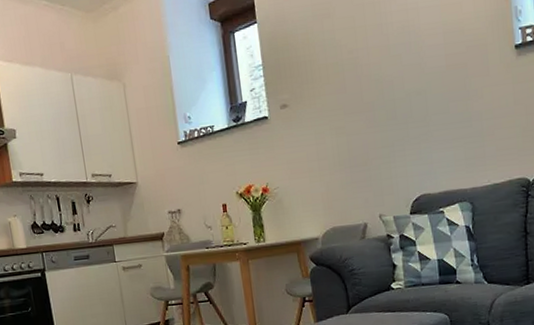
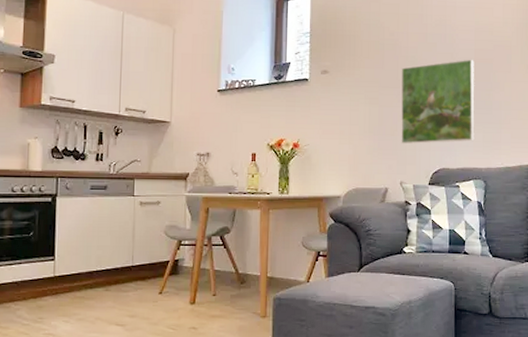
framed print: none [365,66,455,173] -> present [401,59,475,144]

